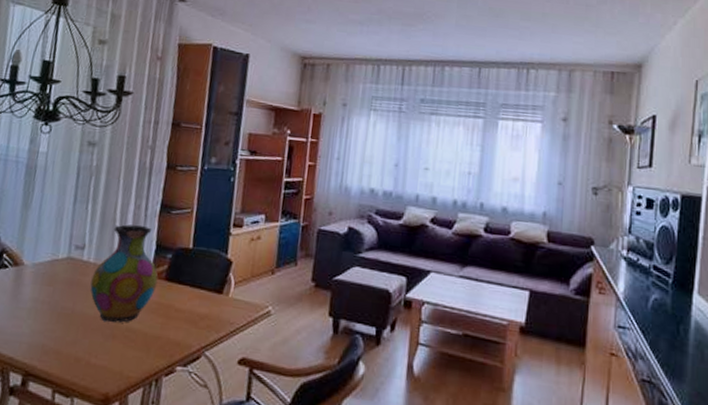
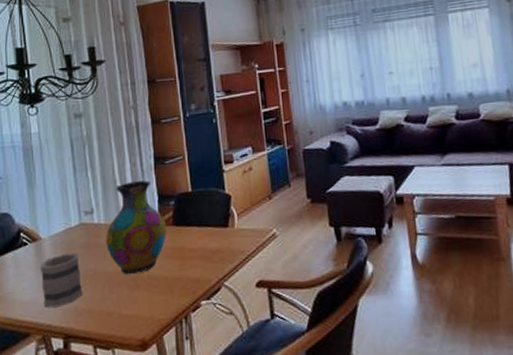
mug: none [11,285,59,341] -> present [40,252,82,308]

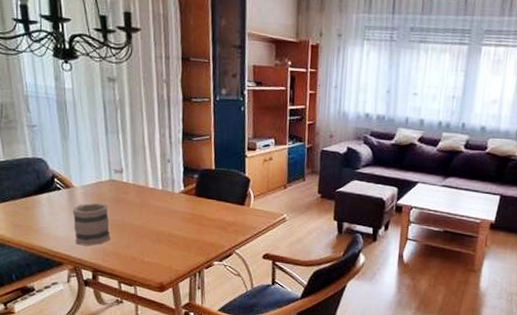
vase: present [106,180,167,275] -> none [133,151,189,230]

